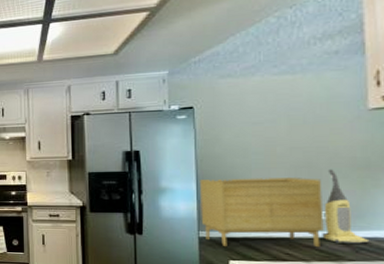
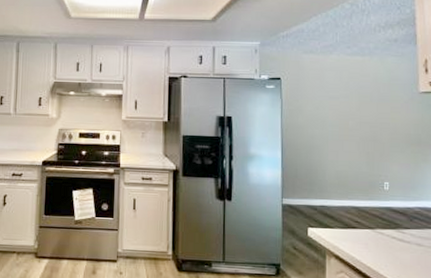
sideboard: present [199,178,324,248] -> none [284,148,386,216]
vacuum cleaner: present [322,169,370,244] -> none [384,144,421,213]

